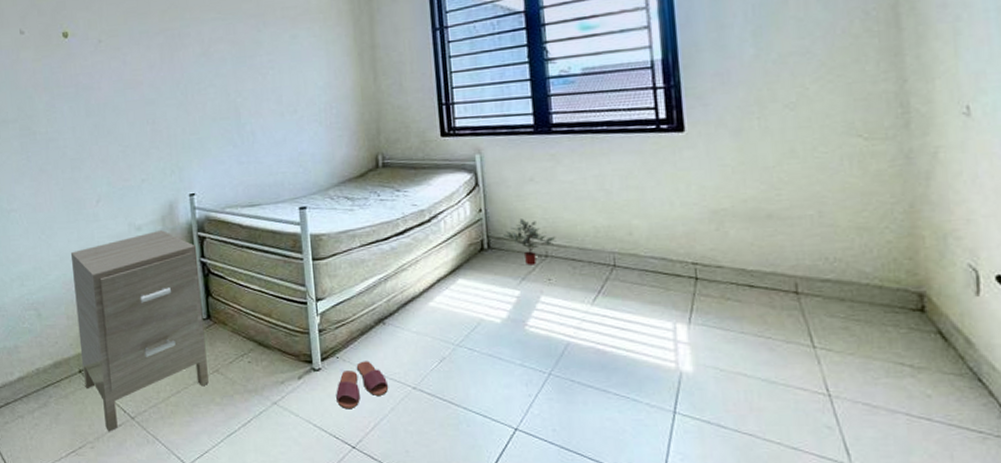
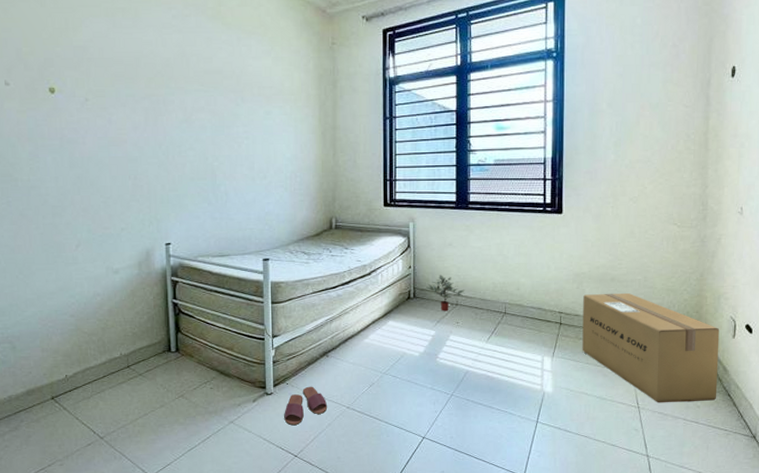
nightstand: present [70,230,209,432] -> none [48,274,174,451]
box: none [726,234,959,390] -> present [582,292,720,403]

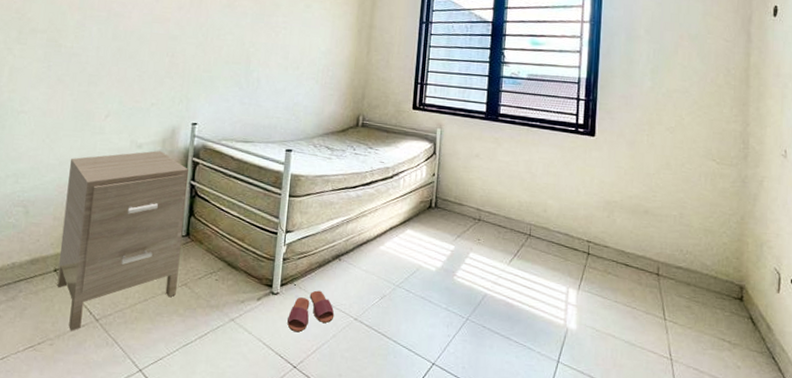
nightstand: none [48,274,174,451] -> present [57,151,189,331]
potted plant: present [426,275,465,311] -> none [448,186,489,226]
box: present [582,292,720,403] -> none [610,225,763,362]

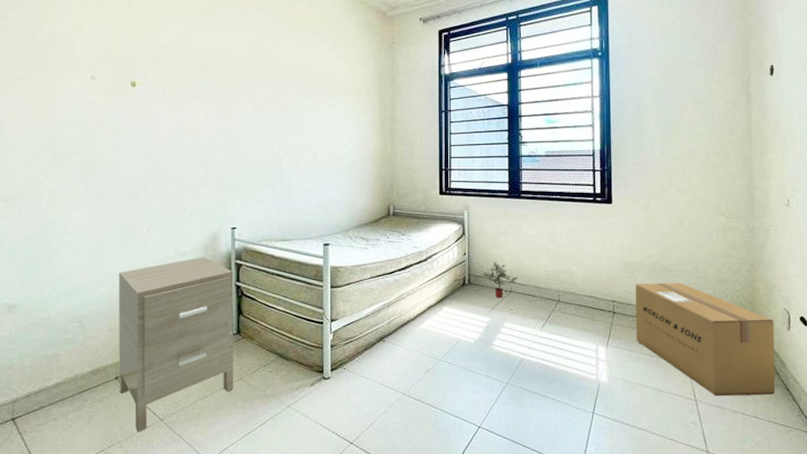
slippers: present [287,290,335,332] -> none [341,371,384,411]
potted plant: none [448,186,489,226] -> present [480,262,519,298]
box: none [610,225,763,362] -> present [635,282,776,396]

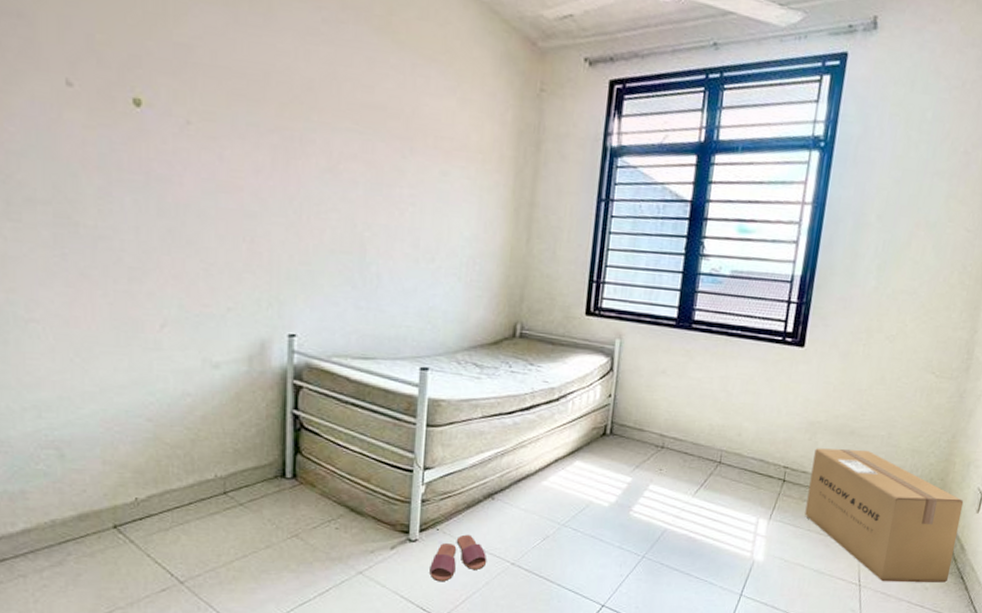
nightstand: present [118,257,233,432] -> none [115,372,290,597]
slippers: none [341,371,384,411] -> present [430,534,487,581]
potted plant: present [480,262,519,298] -> none [627,409,675,455]

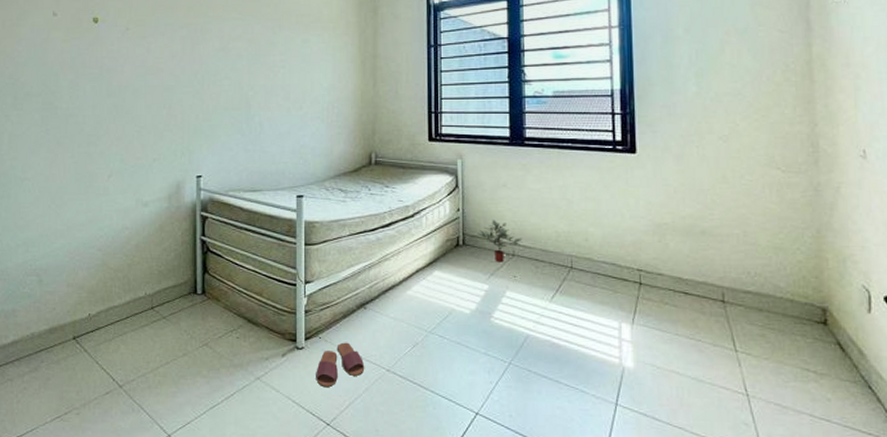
potted plant: none [627,409,675,455] -> present [477,220,523,263]
box: present [804,448,964,583] -> none [667,249,854,393]

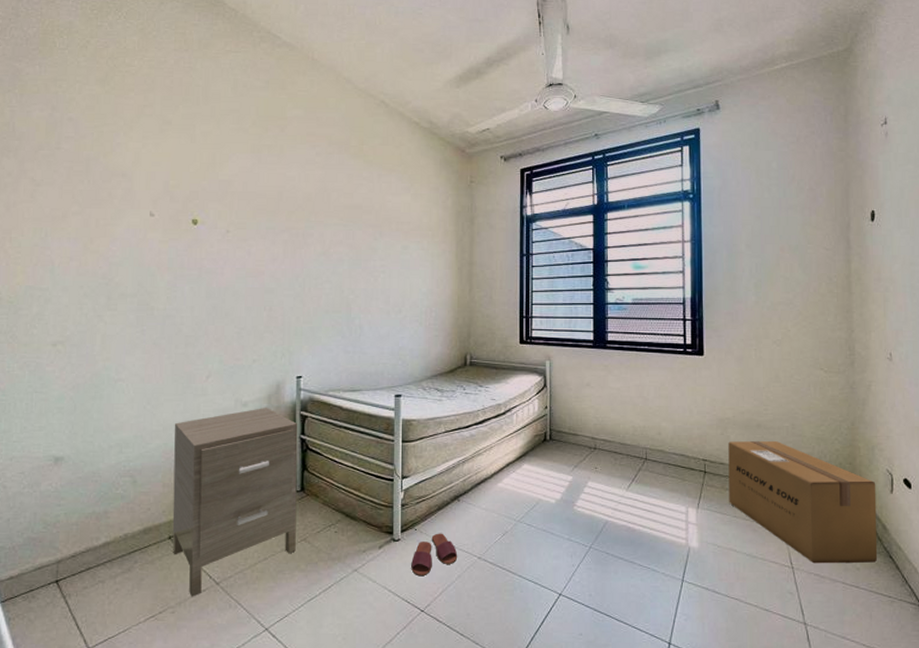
nightstand: none [76,208,199,399] -> present [172,408,298,597]
potted plant: present [477,220,523,263] -> none [563,416,604,455]
box: none [667,249,854,393] -> present [728,440,878,564]

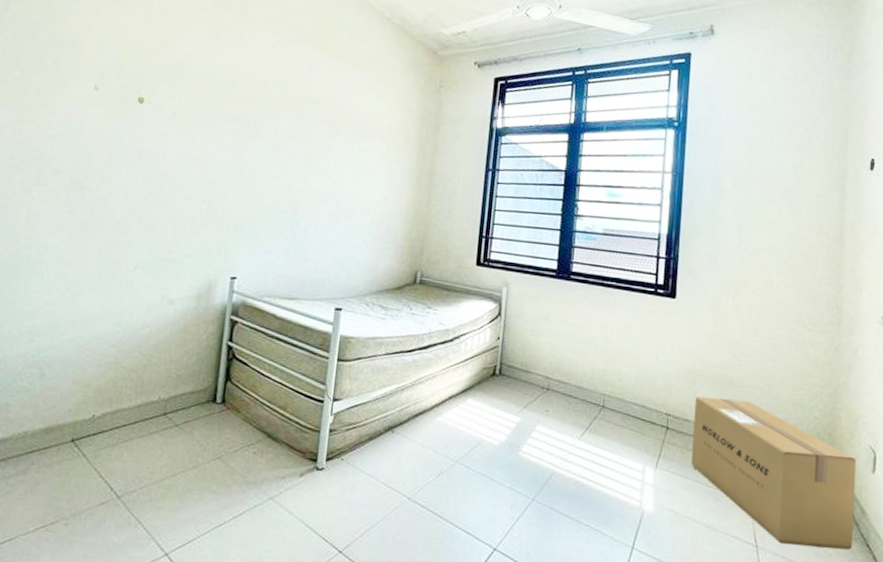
nightstand: present [172,408,298,597] -> none [74,307,227,510]
slippers: present [411,533,458,575] -> none [333,466,386,512]

